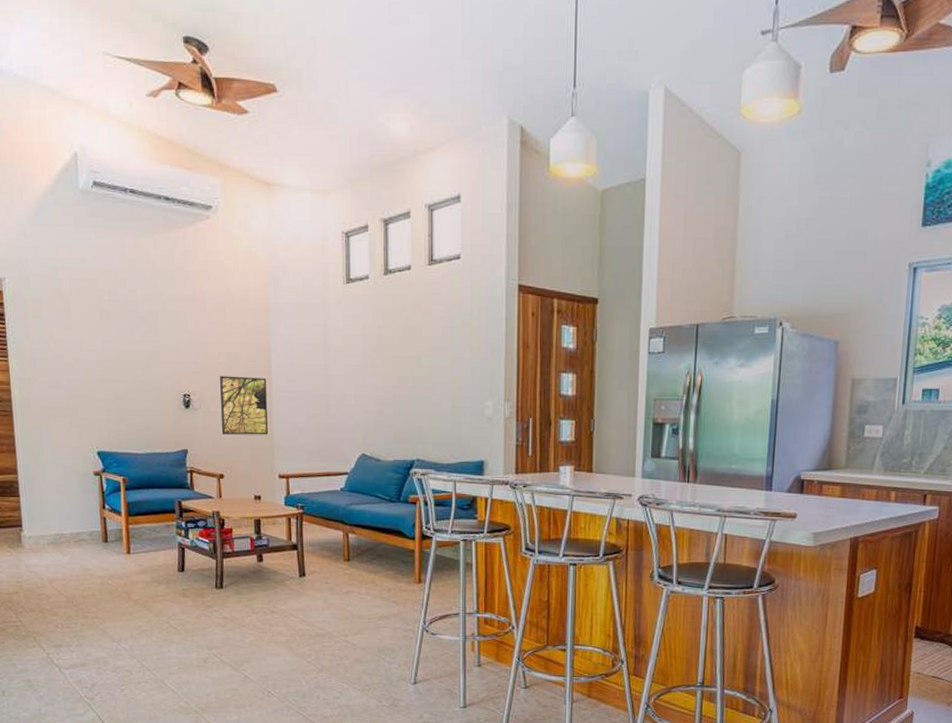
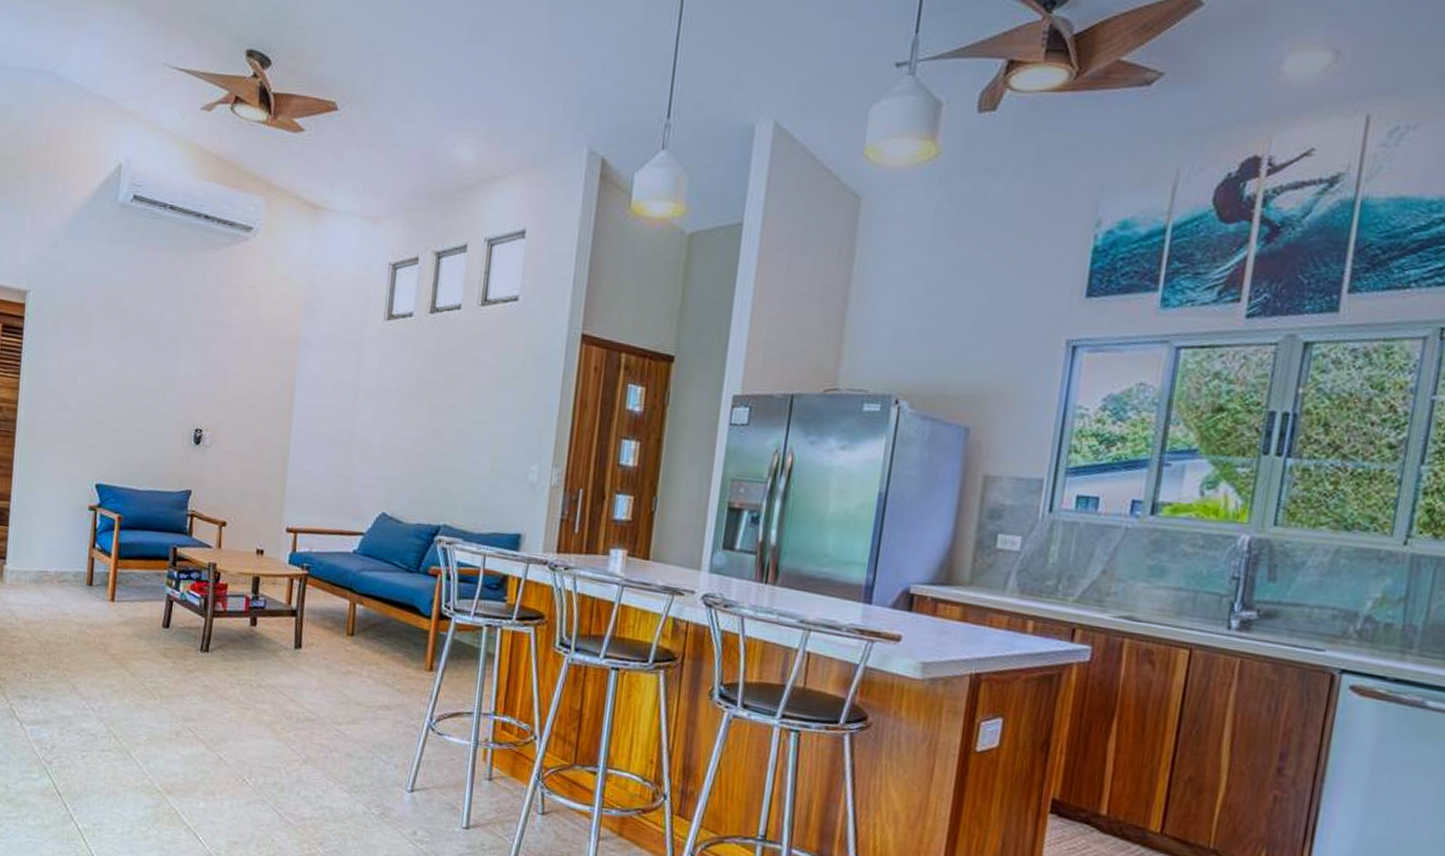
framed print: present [220,376,269,435] -> none [231,411,287,482]

